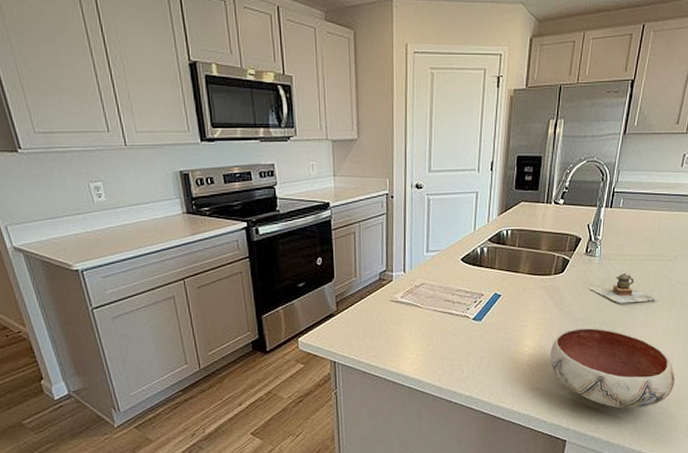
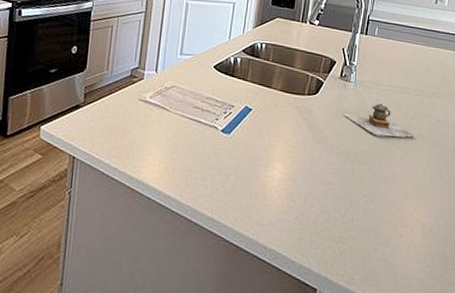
bowl: present [550,328,675,409] -> none [301,157,439,262]

